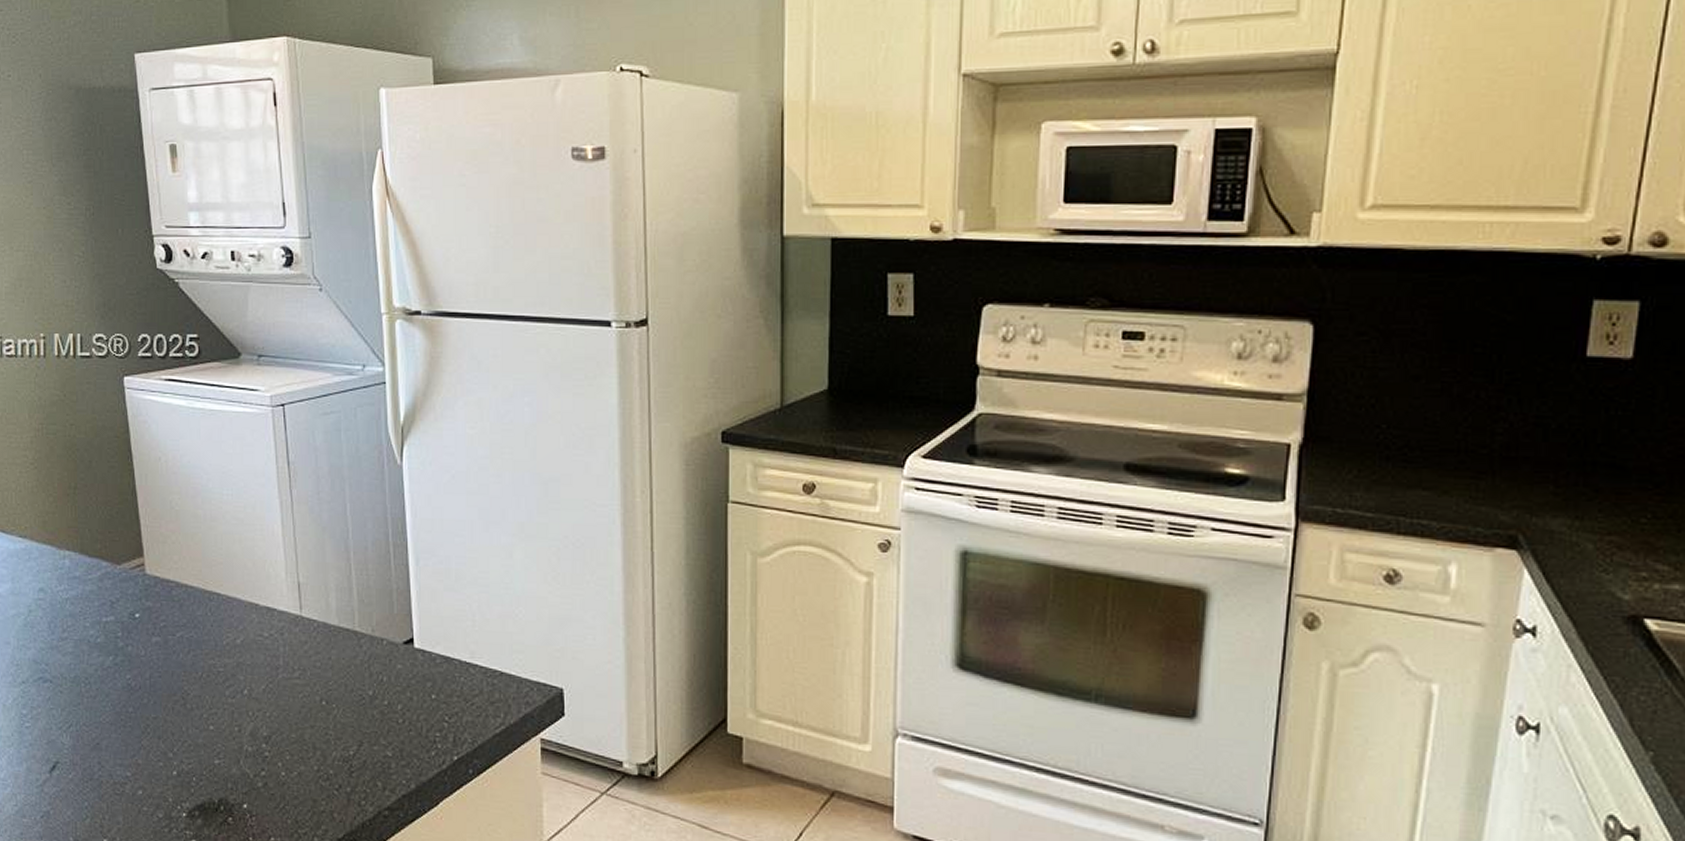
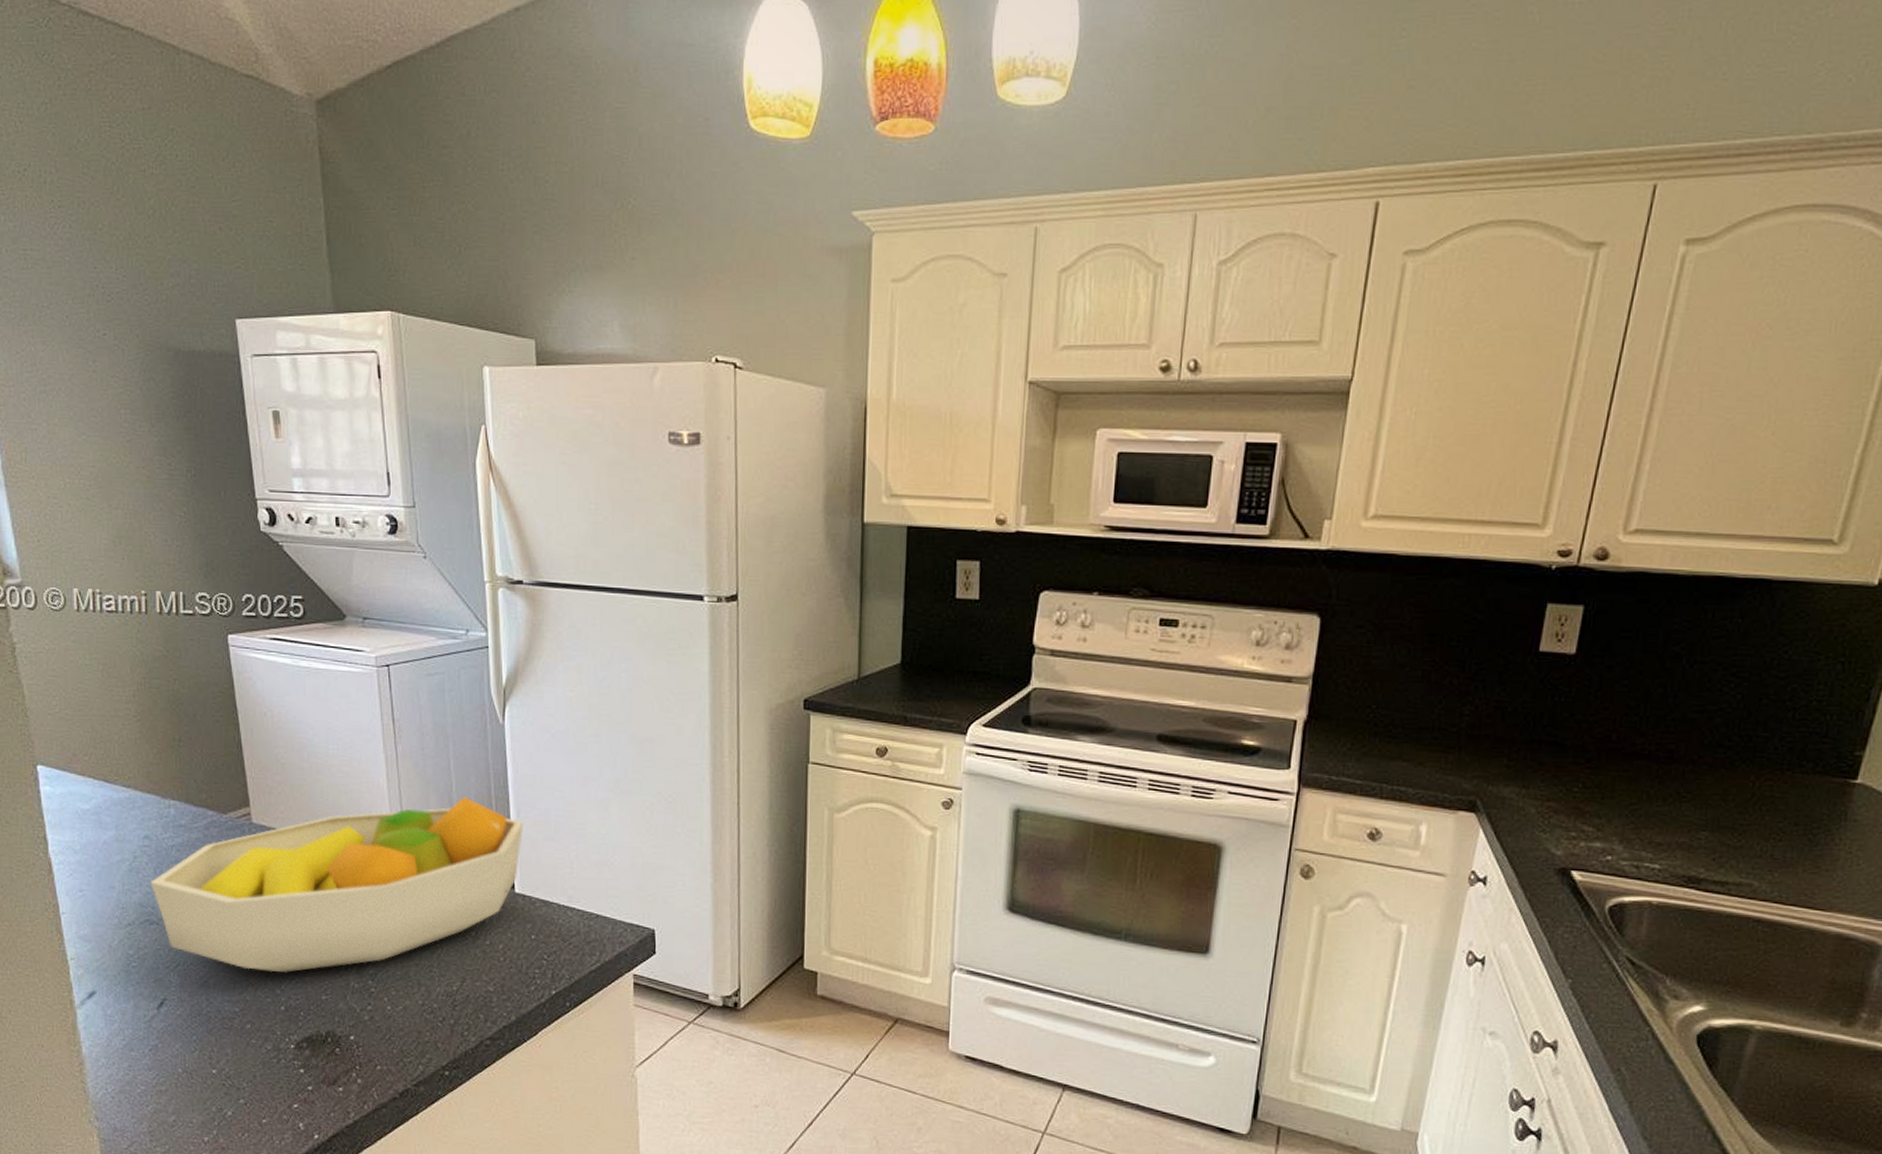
fruit bowl: none [44,543,423,734] -> present [150,796,524,972]

